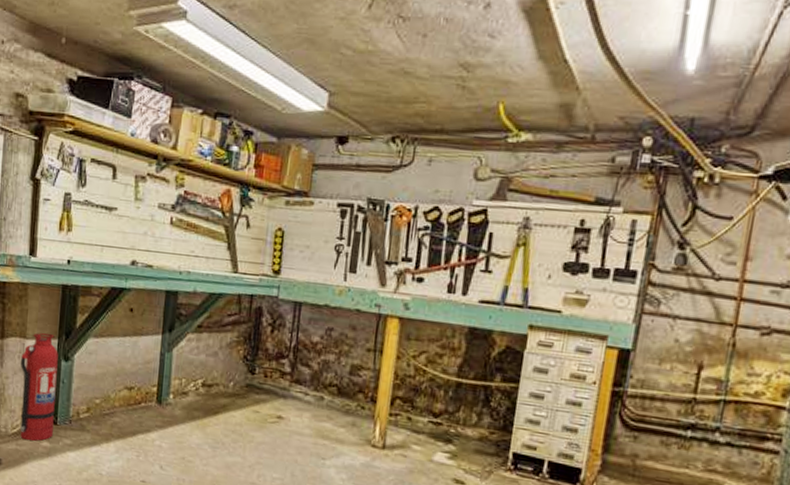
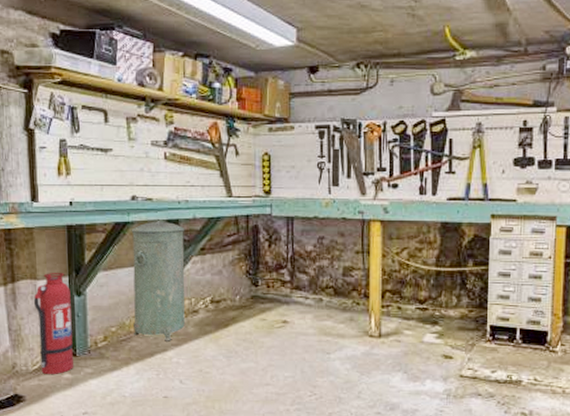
trash can: none [118,287,184,422] -> present [131,218,185,341]

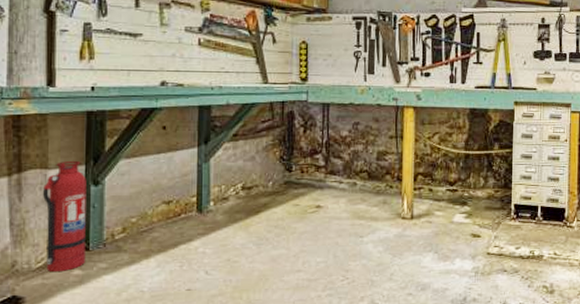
trash can: present [131,218,185,341] -> none [156,104,218,231]

